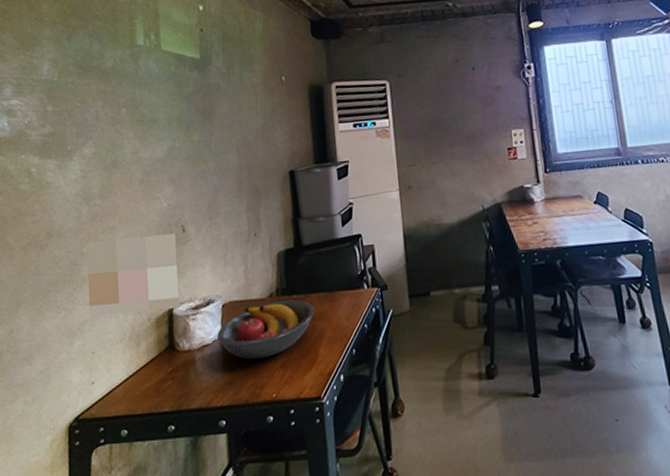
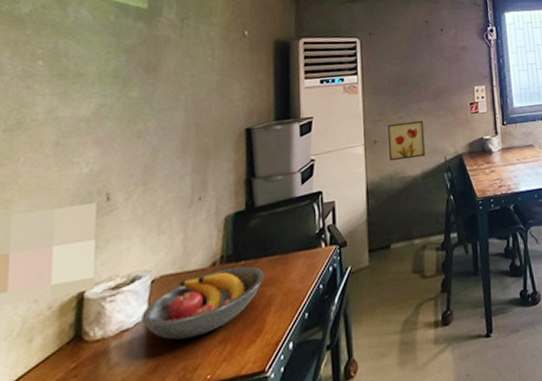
wall art: none [421,166,462,208] -> present [388,120,426,161]

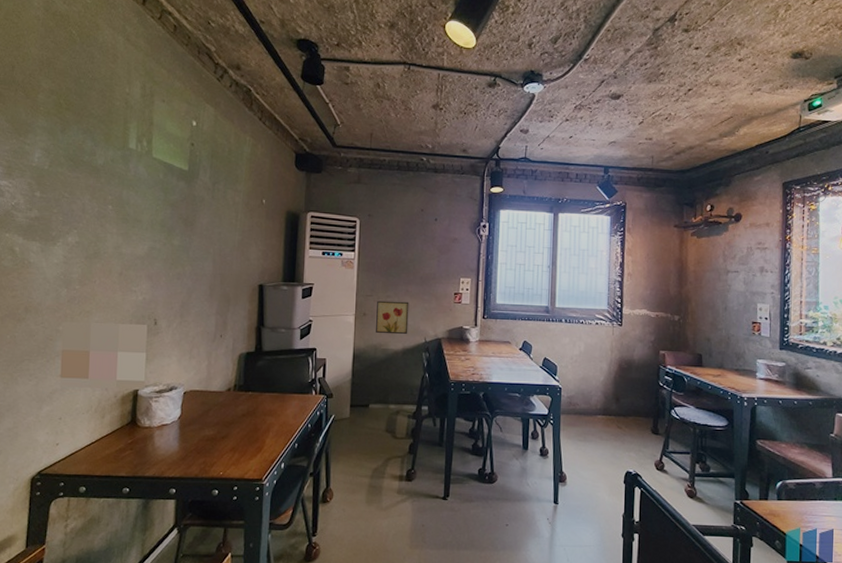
fruit bowl: present [141,266,264,340] -> none [176,395,266,442]

